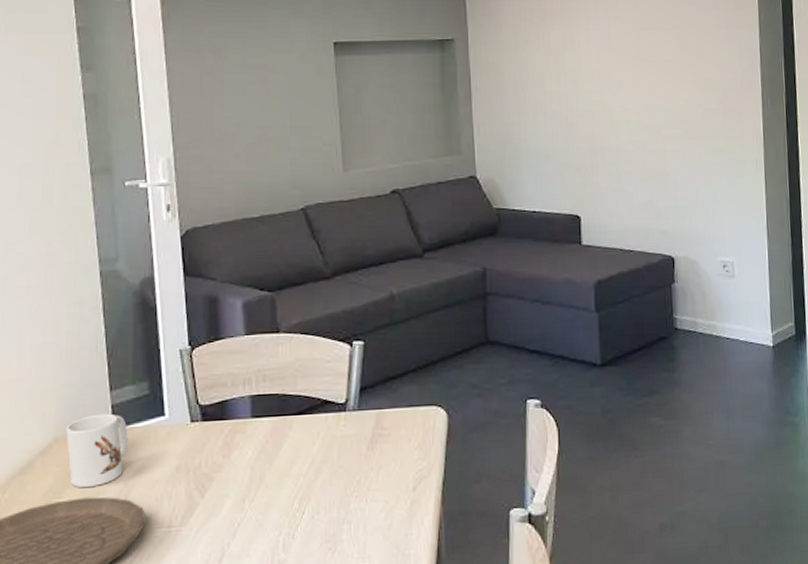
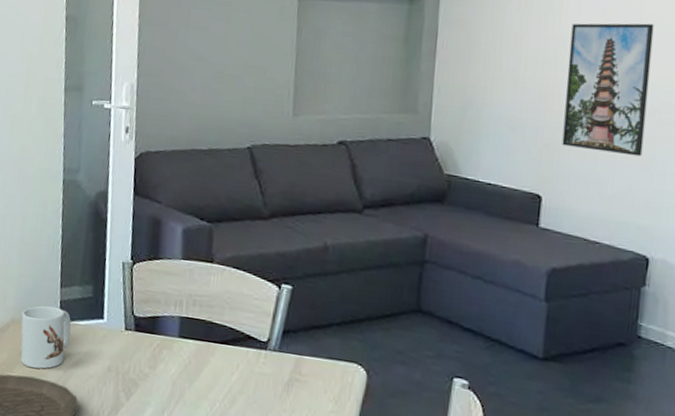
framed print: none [585,52,656,170] -> present [562,23,655,157]

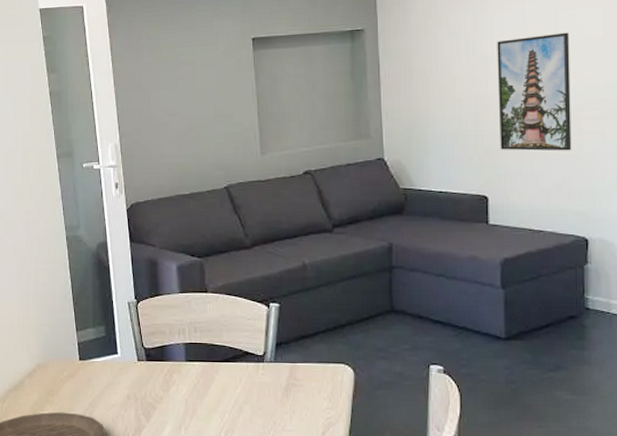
mug: present [20,305,72,369] -> none [45,349,91,405]

